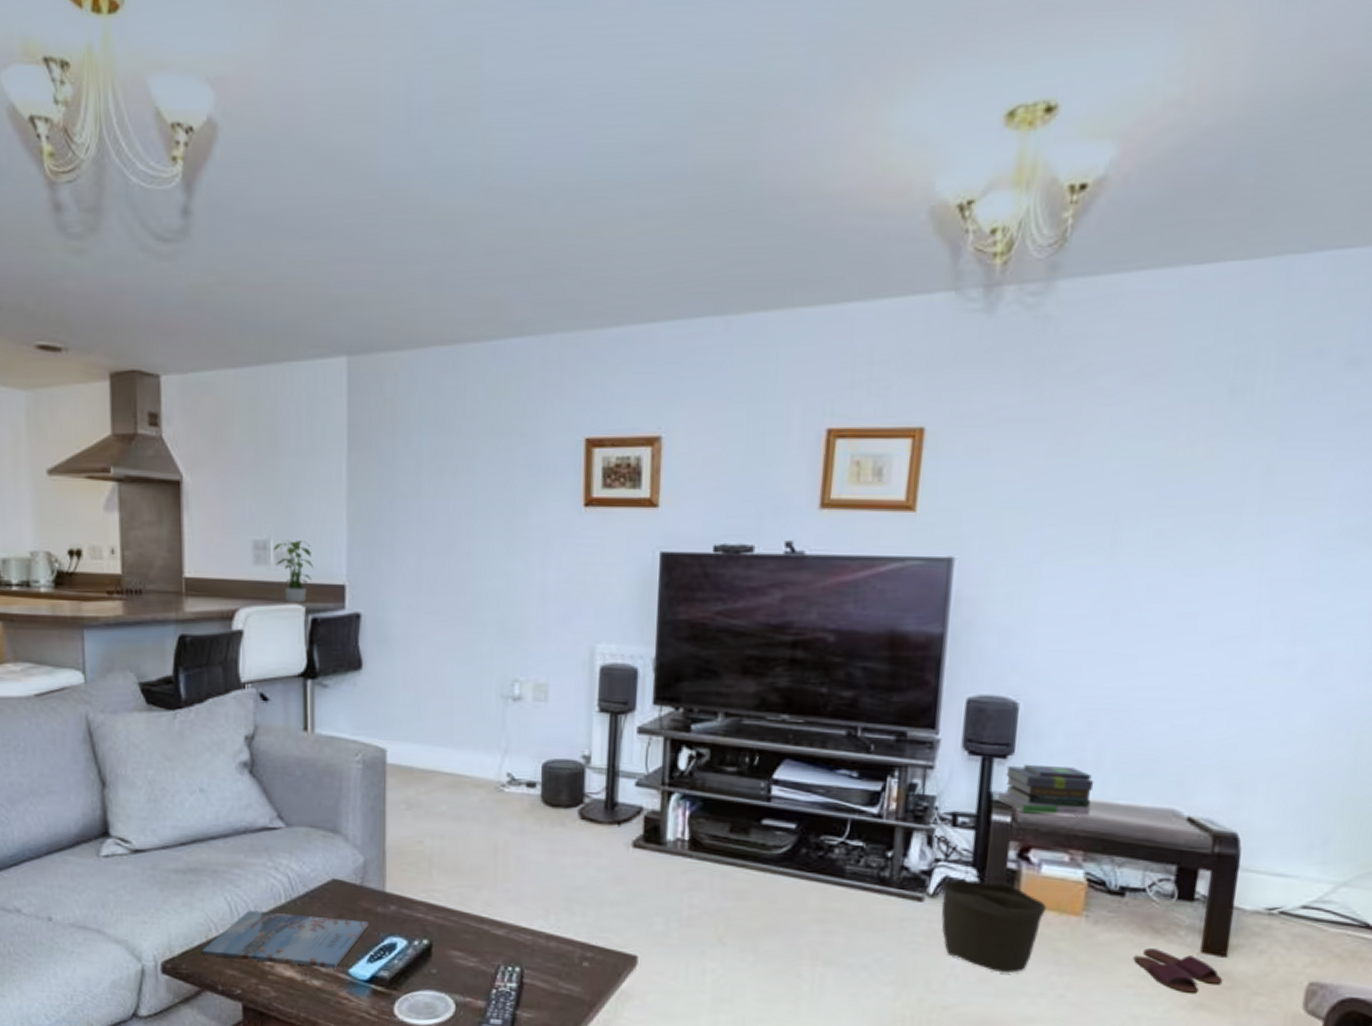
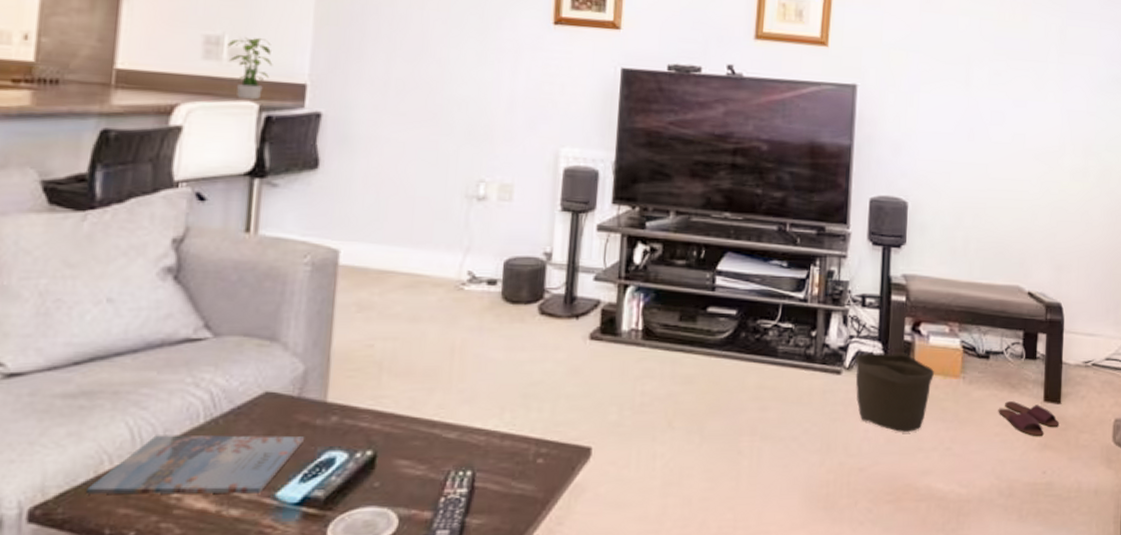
books: present [996,764,1095,816] -> none [894,252,964,294]

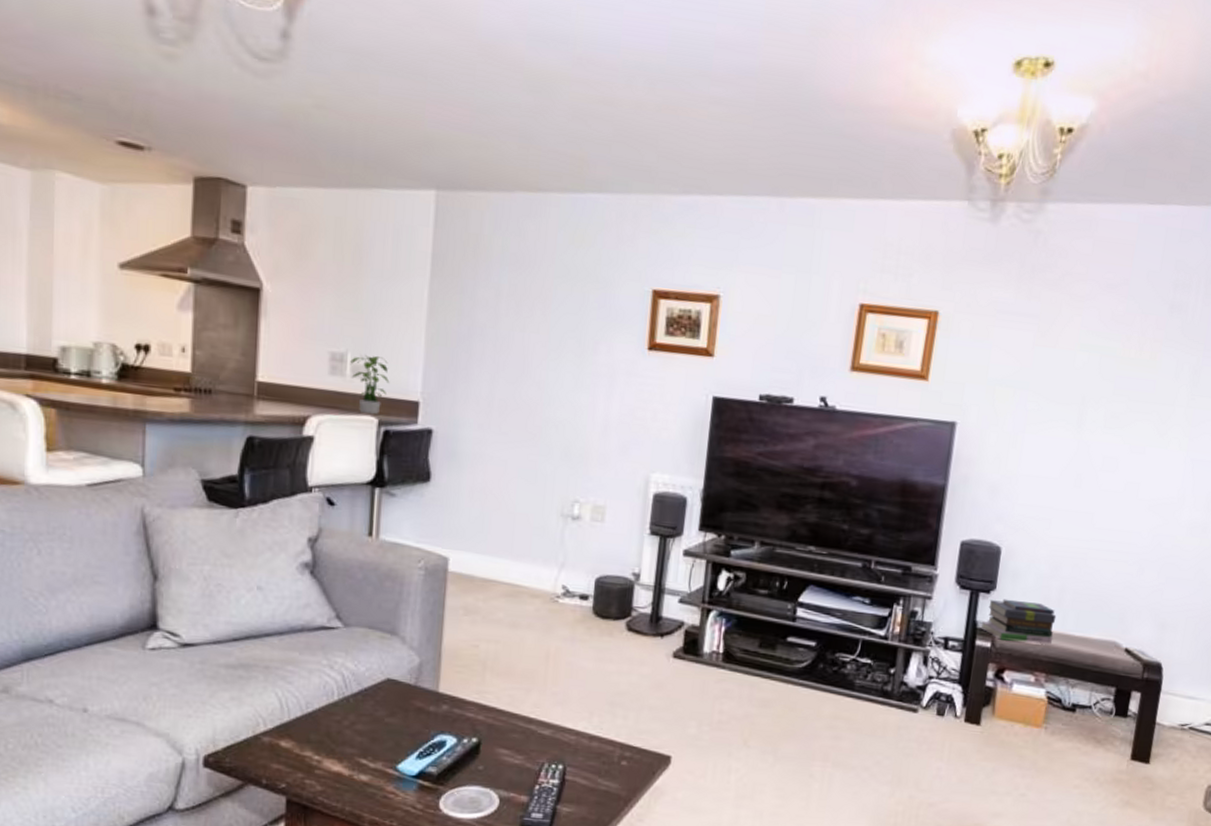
magazine: present [86,434,305,495] -> none [247,706,421,764]
basket: present [855,353,935,432] -> none [931,694,1016,775]
books: none [894,252,964,294] -> present [980,599,1057,645]
slippers: present [998,401,1059,436] -> none [1079,756,1145,793]

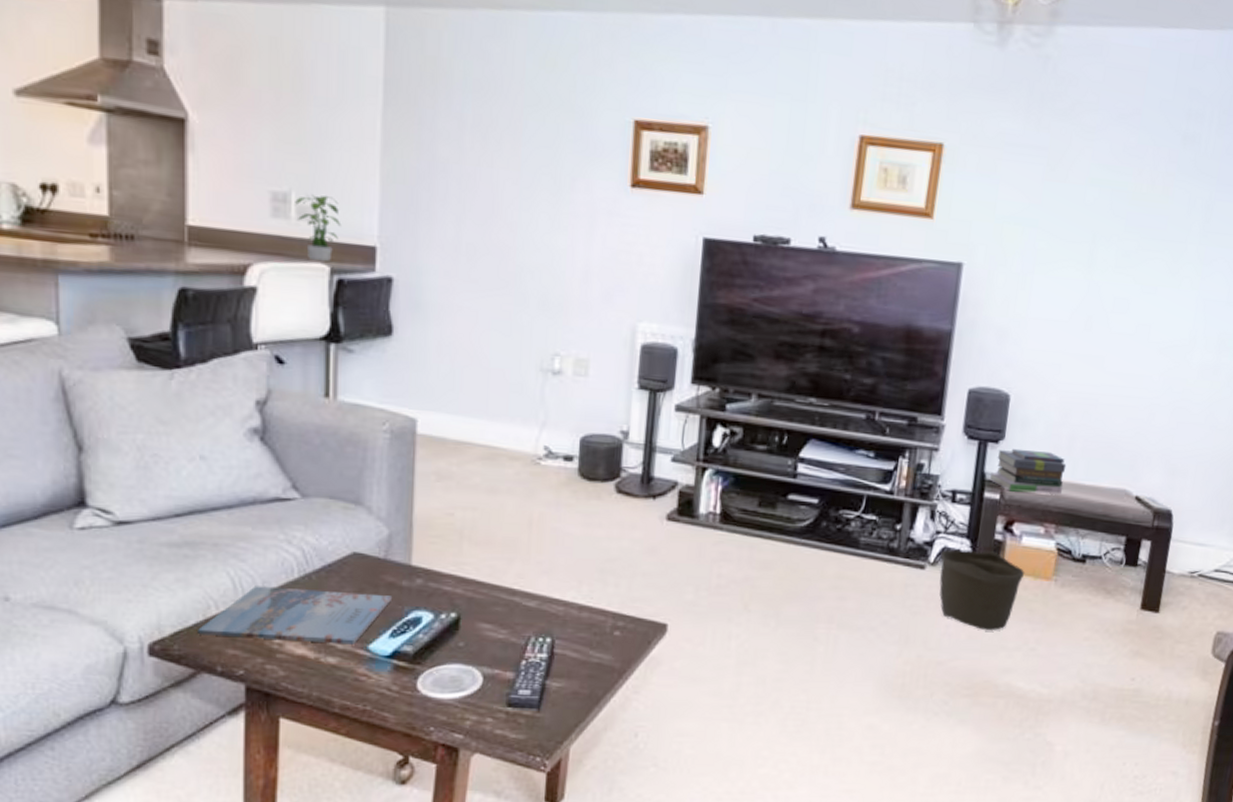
magazine: none [247,706,421,764] -> present [198,586,393,645]
basket: none [931,694,1016,775] -> present [939,549,1025,630]

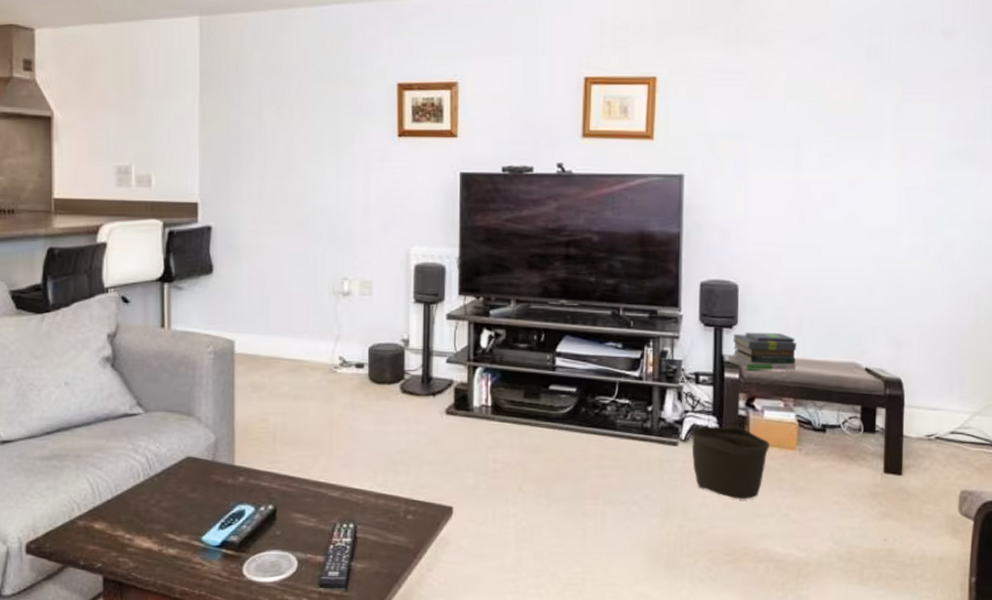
magazine: present [198,586,393,645] -> none [65,489,220,537]
potted plant: present [295,195,342,261] -> none [134,165,171,217]

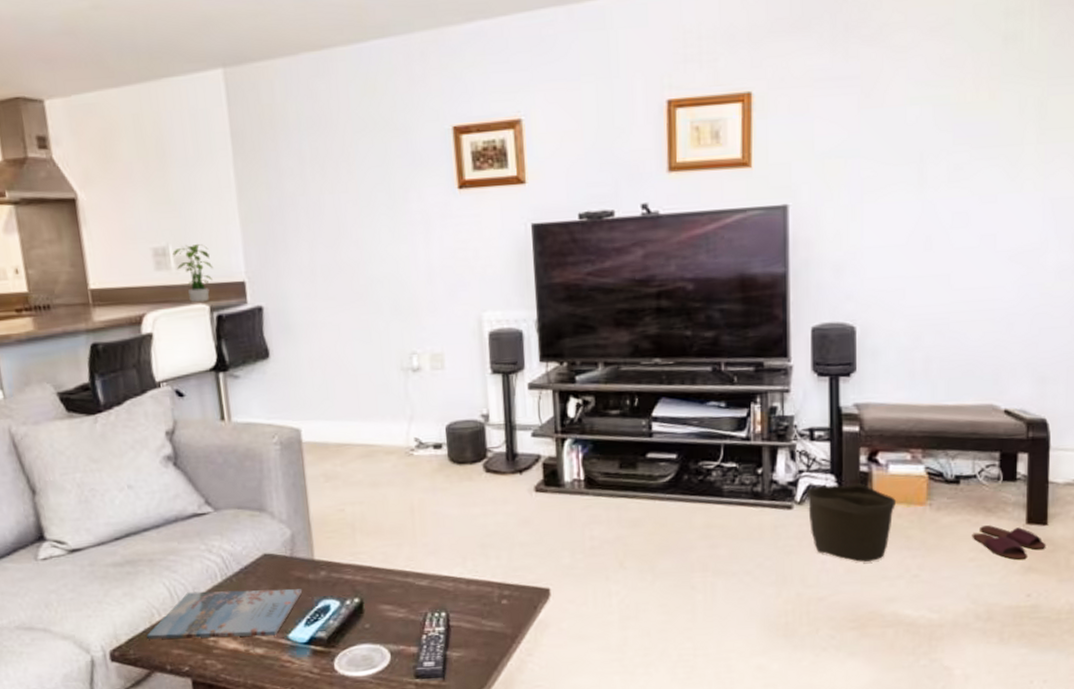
magazine: none [65,489,220,537] -> present [147,588,303,640]
potted plant: none [134,165,171,217] -> present [172,243,214,302]
books: present [727,332,797,371] -> none [845,378,925,422]
slippers: none [836,472,900,505] -> present [972,525,1045,559]

